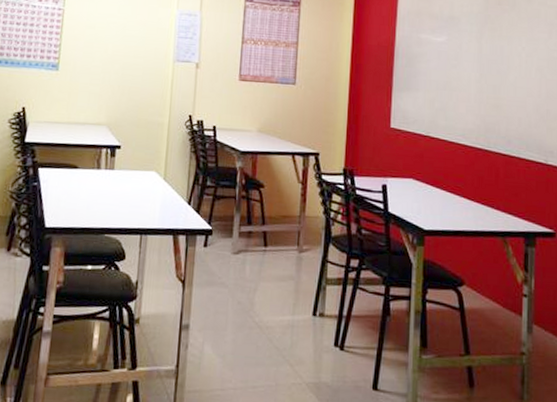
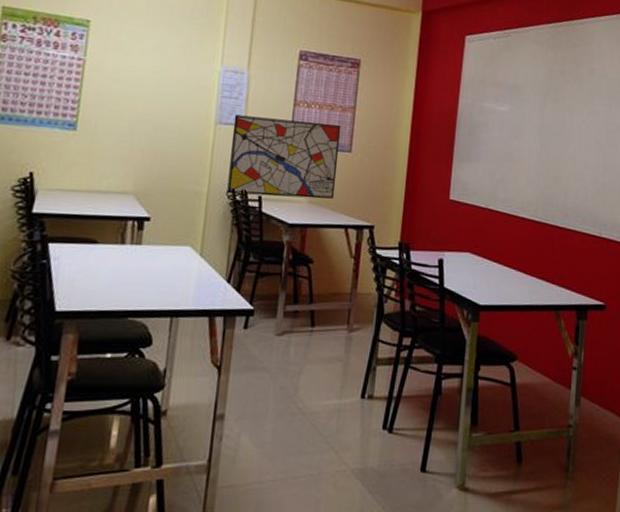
wall art: none [185,53,286,128] -> present [226,114,341,199]

